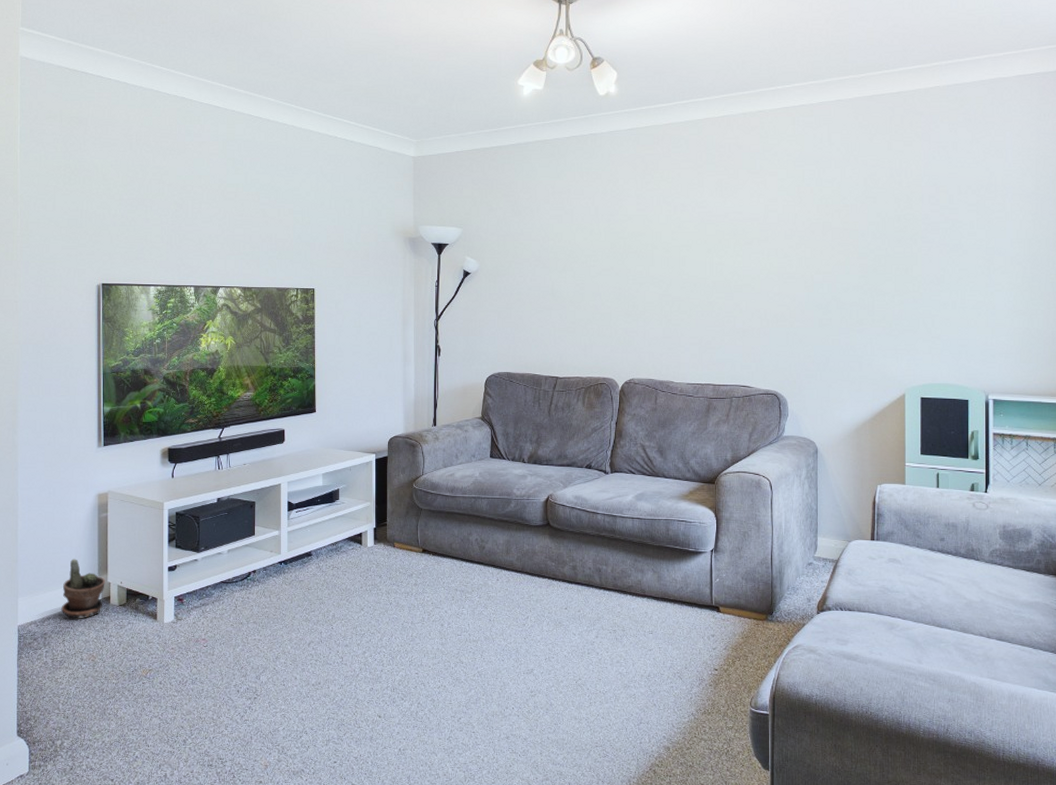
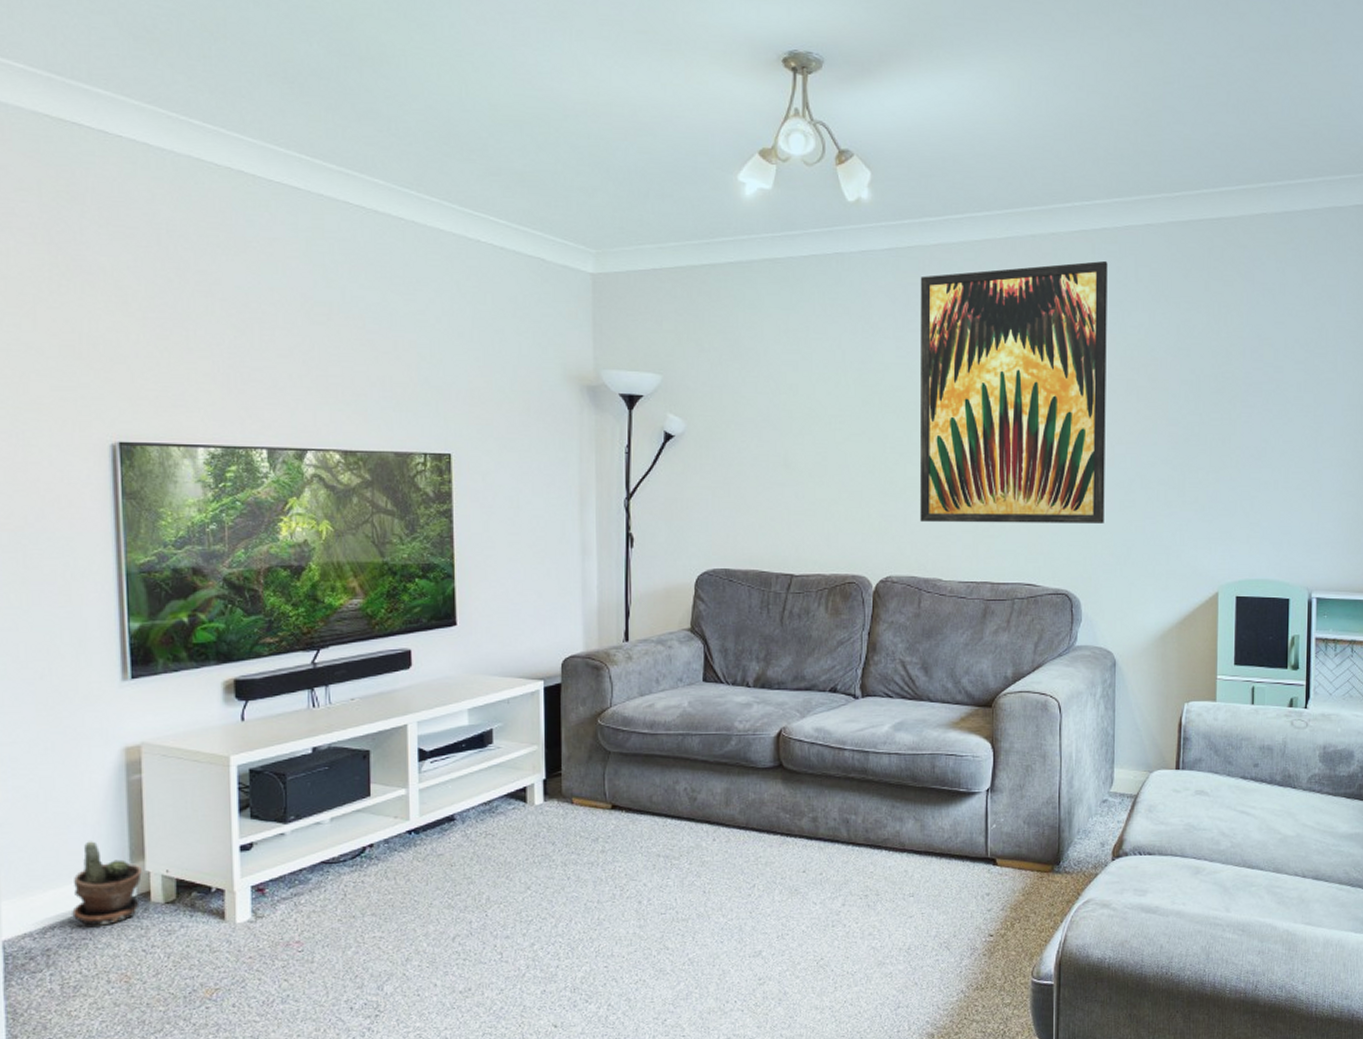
wall art: none [655,130,806,338] -> present [920,260,1108,523]

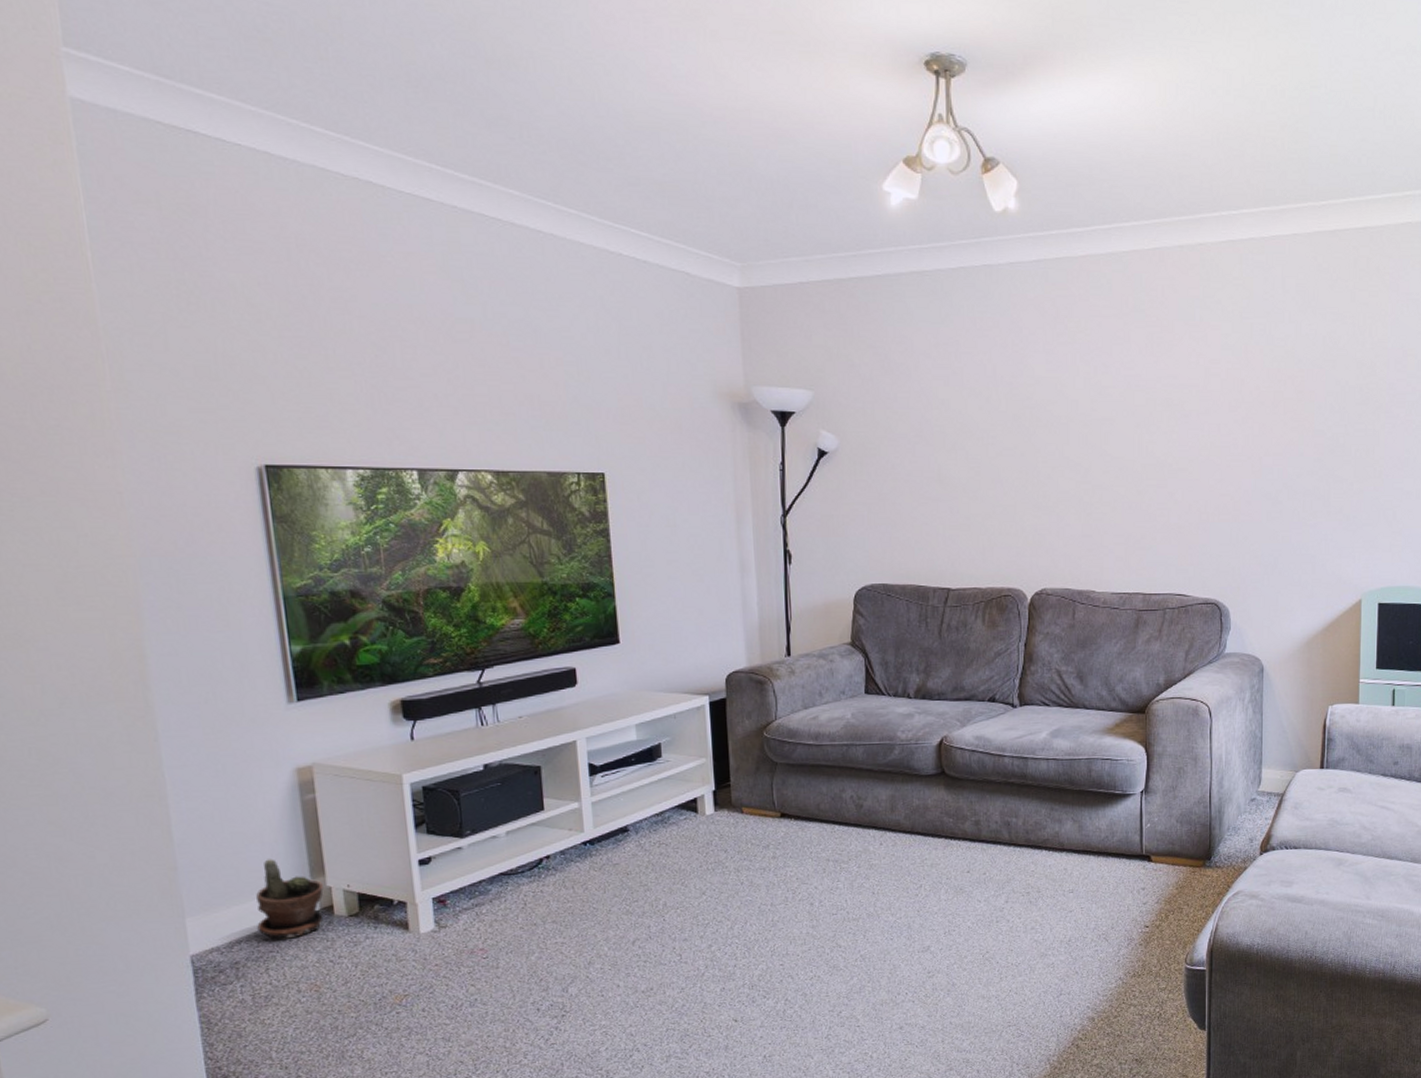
wall art: present [920,260,1108,523] -> none [1069,271,1255,536]

